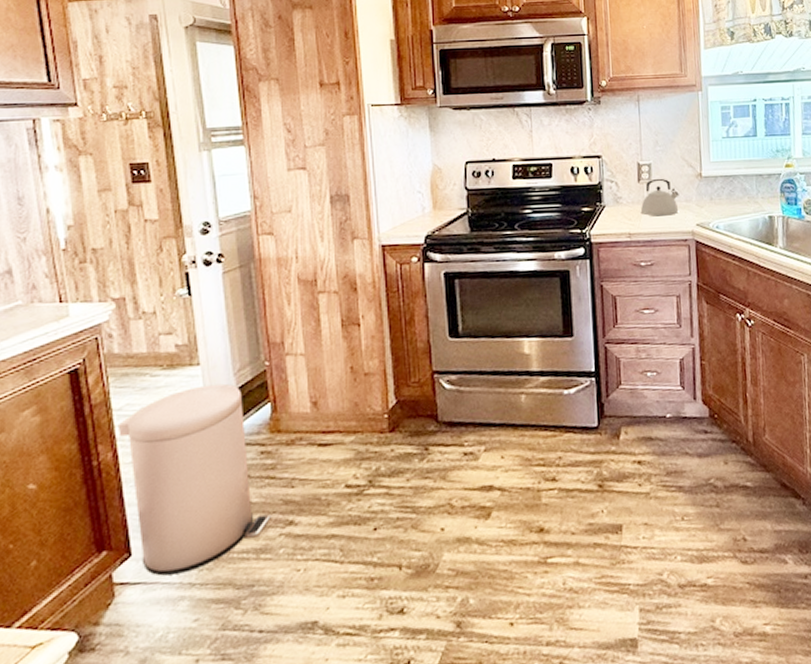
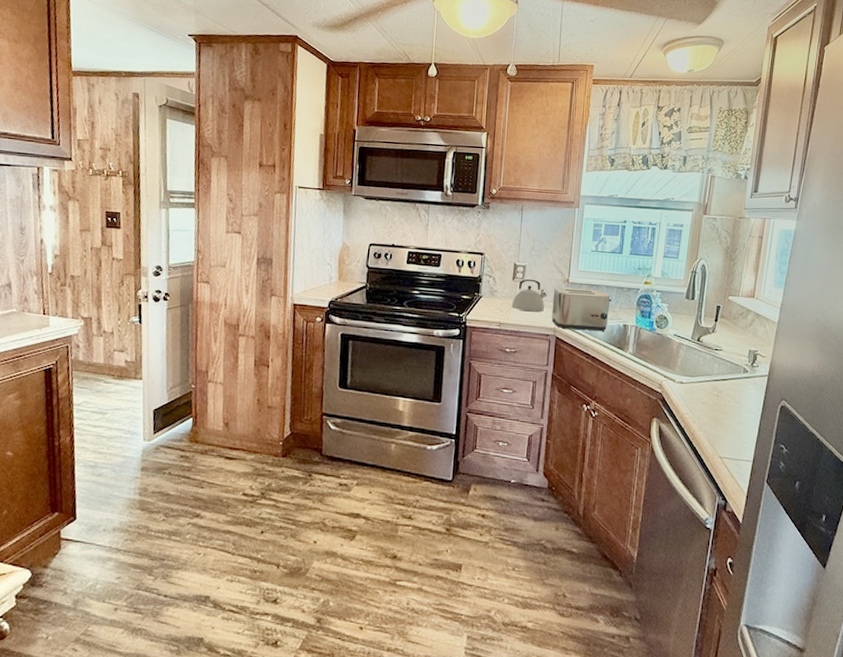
pedal bin: present [119,383,271,576] -> none [76,396,183,540]
toaster: none [686,180,752,231] -> present [551,287,612,331]

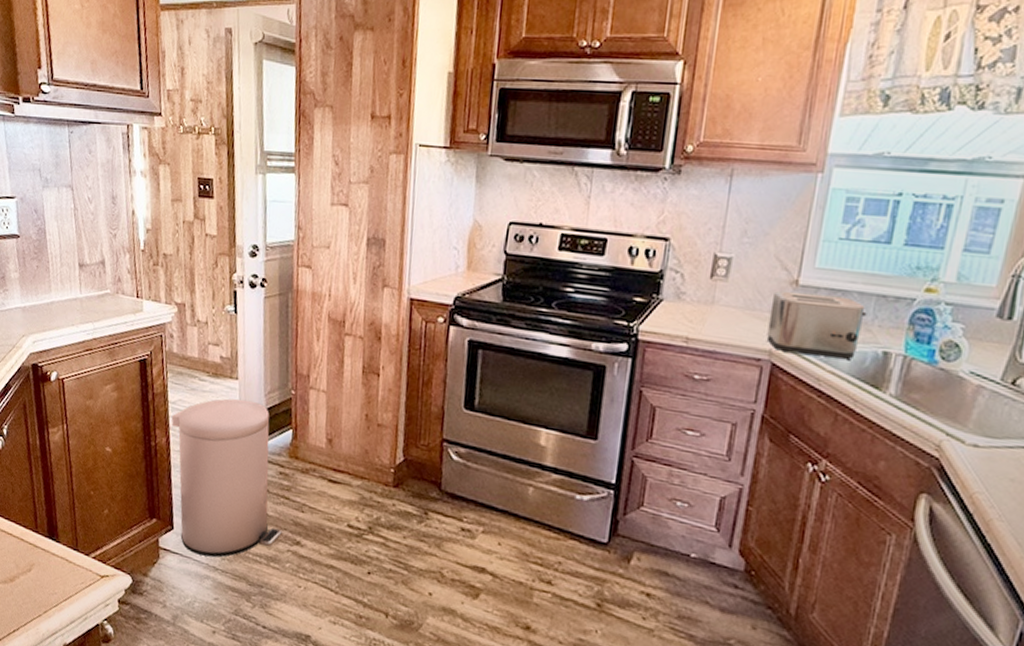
pedal bin: none [76,396,183,540] -> present [172,398,282,557]
kettle: present [511,279,547,312] -> none [706,277,762,326]

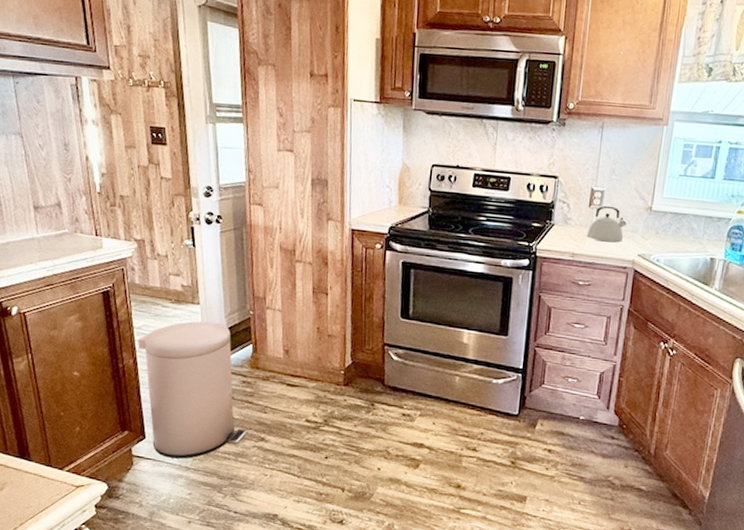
kettle: none [706,277,762,326] -> present [586,205,627,243]
toaster: present [766,290,867,359] -> none [630,215,699,264]

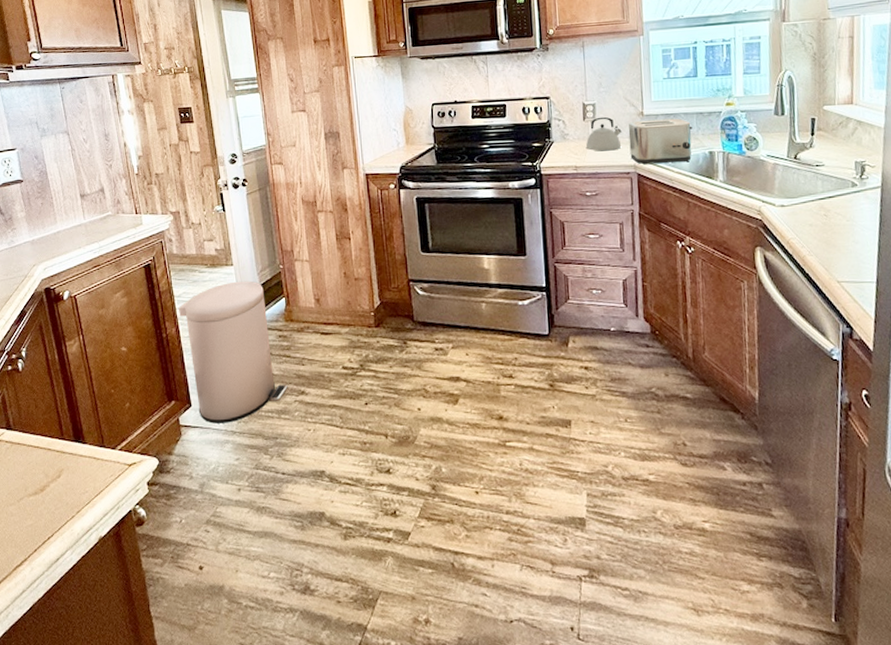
toaster: none [630,215,699,264] -> present [628,118,693,165]

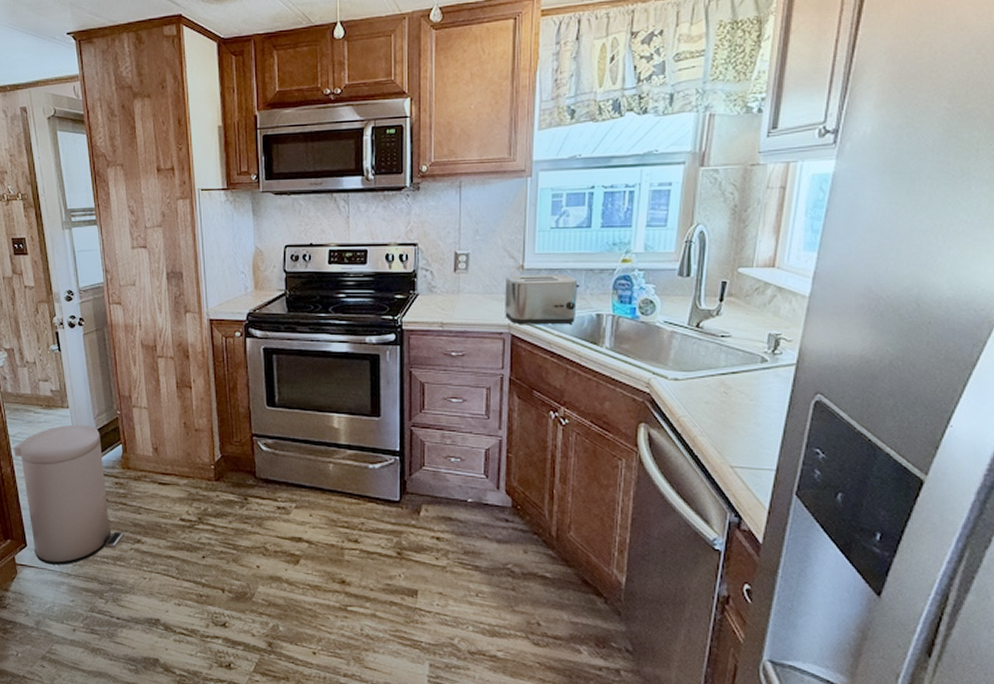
kettle: present [585,116,622,151] -> none [454,268,497,308]

